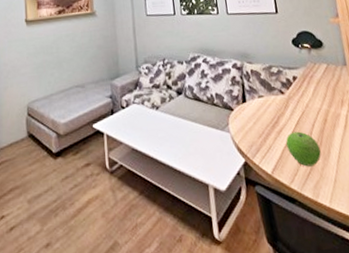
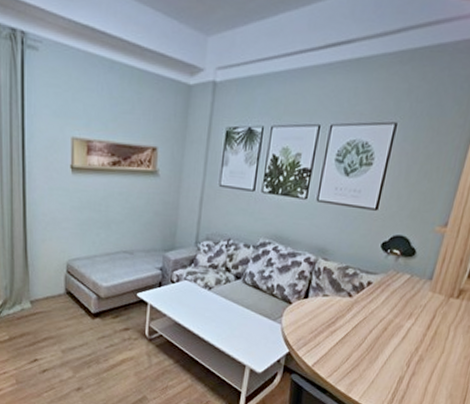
fruit: present [286,131,321,167] -> none [335,334,370,367]

